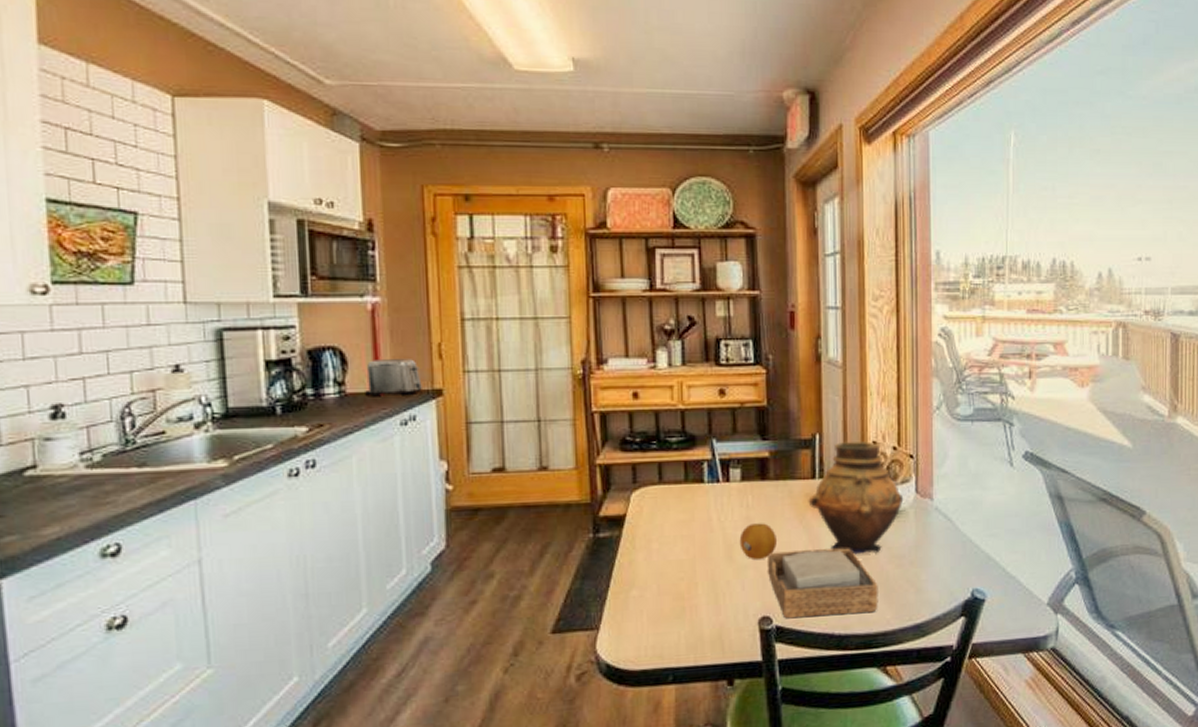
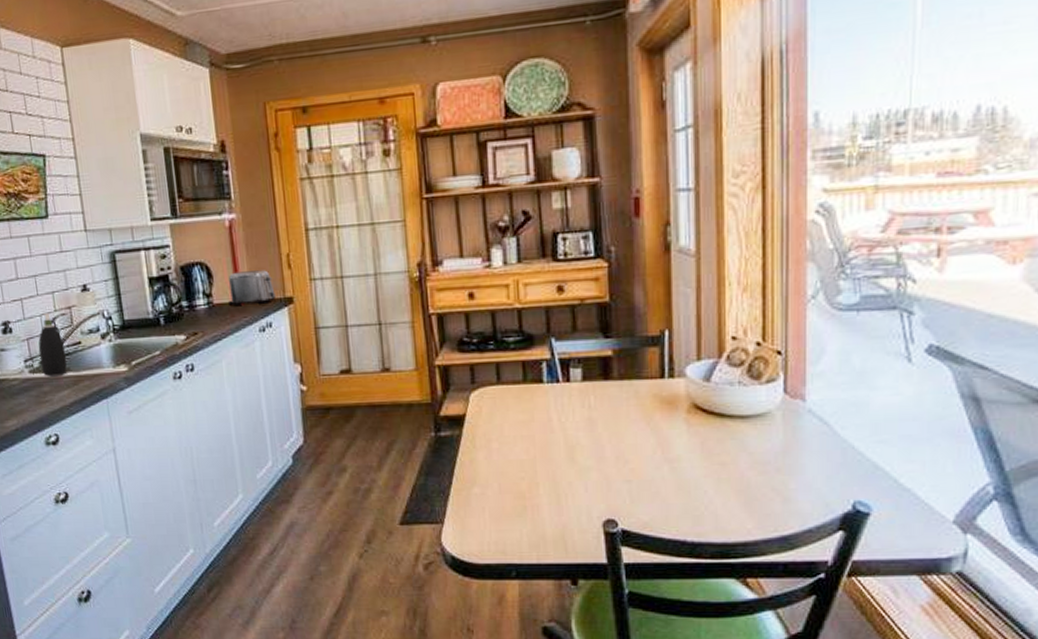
soap dispenser: none [102,395,143,473] -> present [38,312,67,377]
fruit: present [739,523,777,559] -> none [581,424,622,461]
napkin holder: present [766,548,878,619] -> none [611,452,738,523]
vase: present [808,440,904,555] -> none [656,336,769,459]

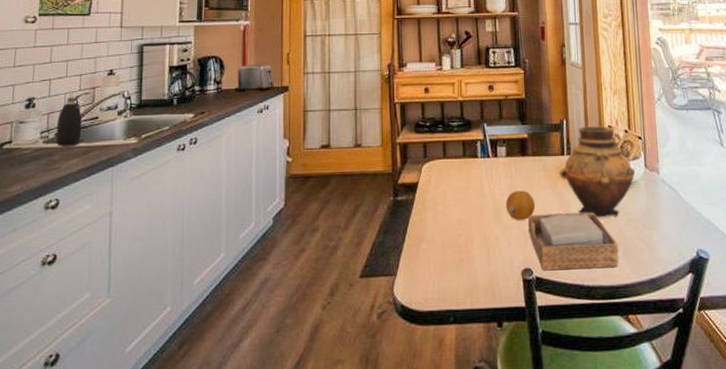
fruit: none [581,424,622,461] -> present [505,191,535,220]
napkin holder: none [611,452,738,523] -> present [527,212,619,271]
vase: none [656,336,769,459] -> present [559,125,636,218]

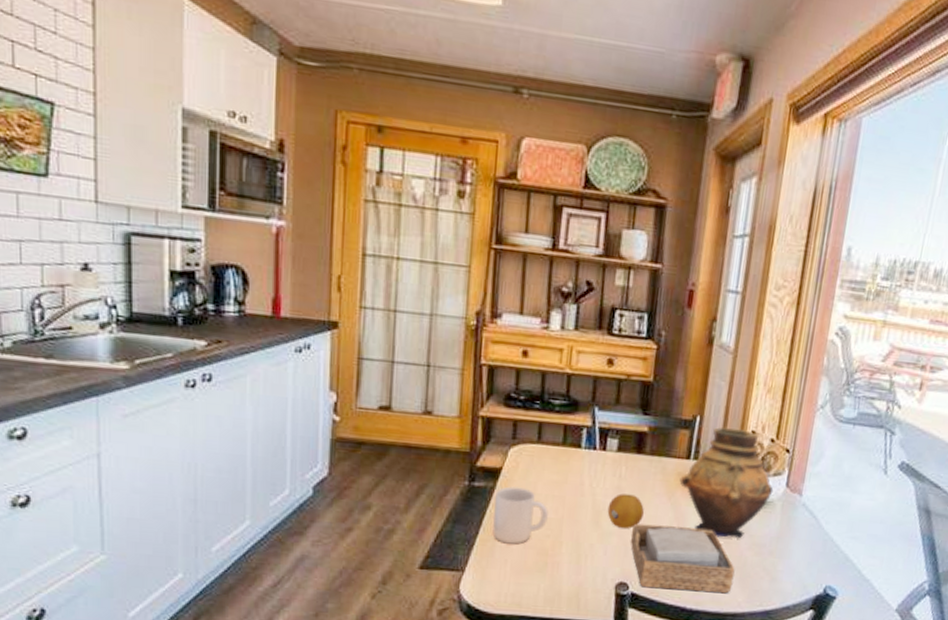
soap dispenser: present [55,91,83,147] -> none [13,285,51,363]
toaster: present [235,64,274,92] -> none [264,283,319,324]
mug: none [415,196,459,247] -> present [492,486,548,545]

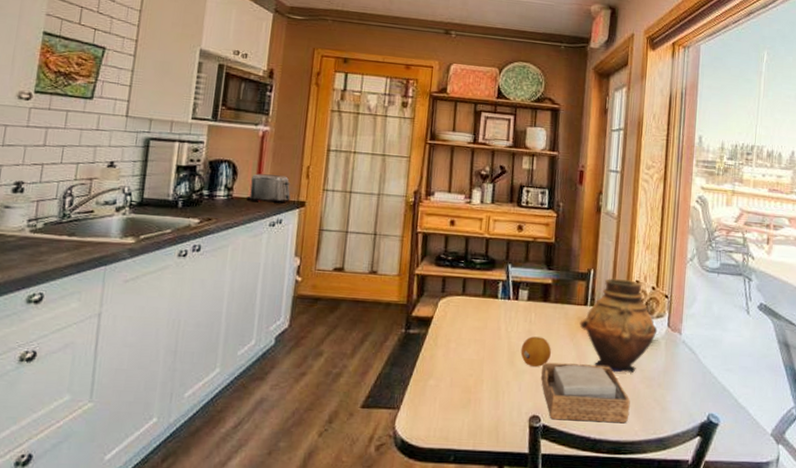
toaster: none [264,283,319,324] -> present [247,173,291,203]
mug: present [492,486,548,545] -> none [424,333,471,384]

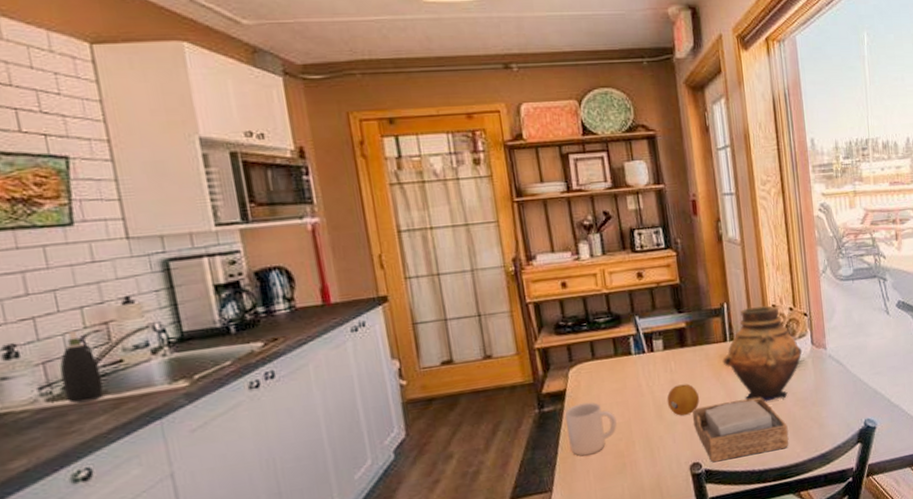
soap dispenser: none [44,179,76,240] -> present [59,330,104,404]
toaster: present [247,173,291,203] -> none [313,271,368,309]
mug: none [424,333,471,384] -> present [565,401,617,457]

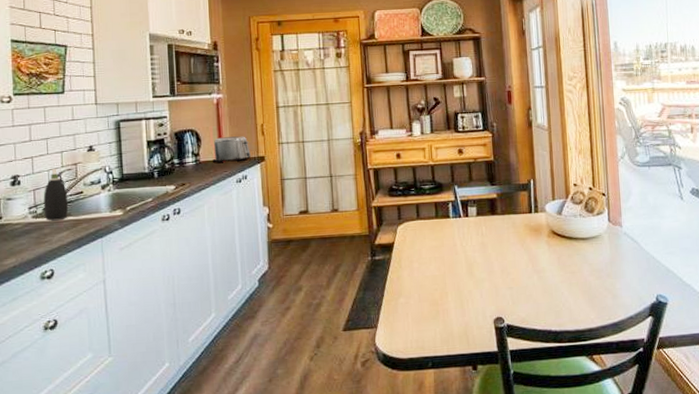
toaster: none [313,271,368,309] -> present [213,136,251,164]
mug: present [565,401,617,457] -> none [392,255,434,302]
fruit: present [666,384,699,416] -> none [477,247,505,274]
napkin holder: present [692,397,789,463] -> none [498,264,584,319]
vase: present [722,305,803,402] -> none [527,183,600,270]

